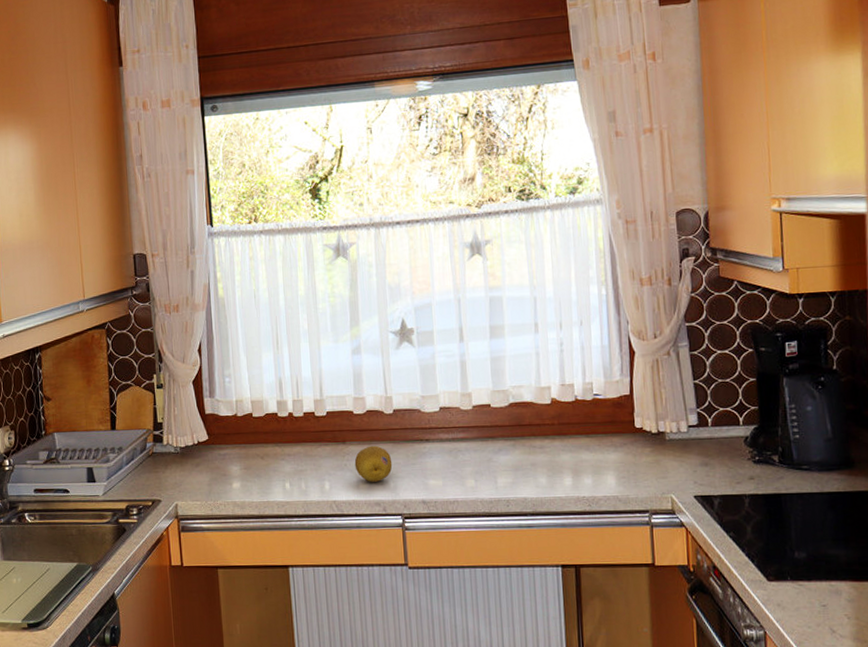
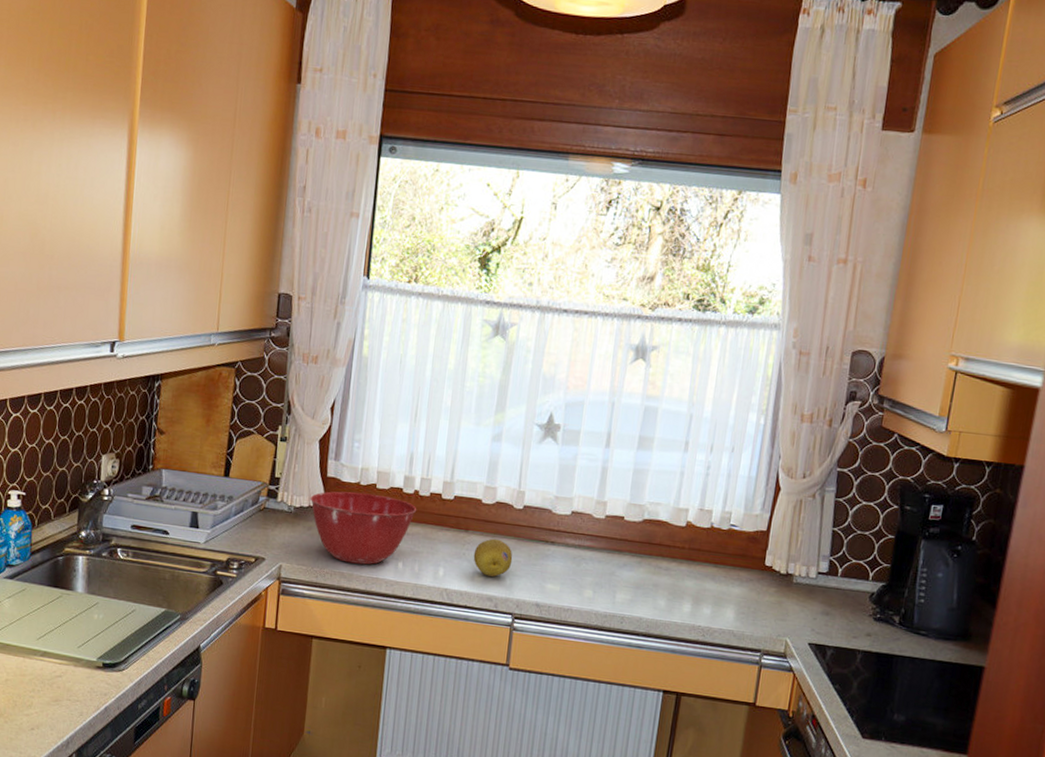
mixing bowl: none [193,422,294,491] -> present [309,491,417,565]

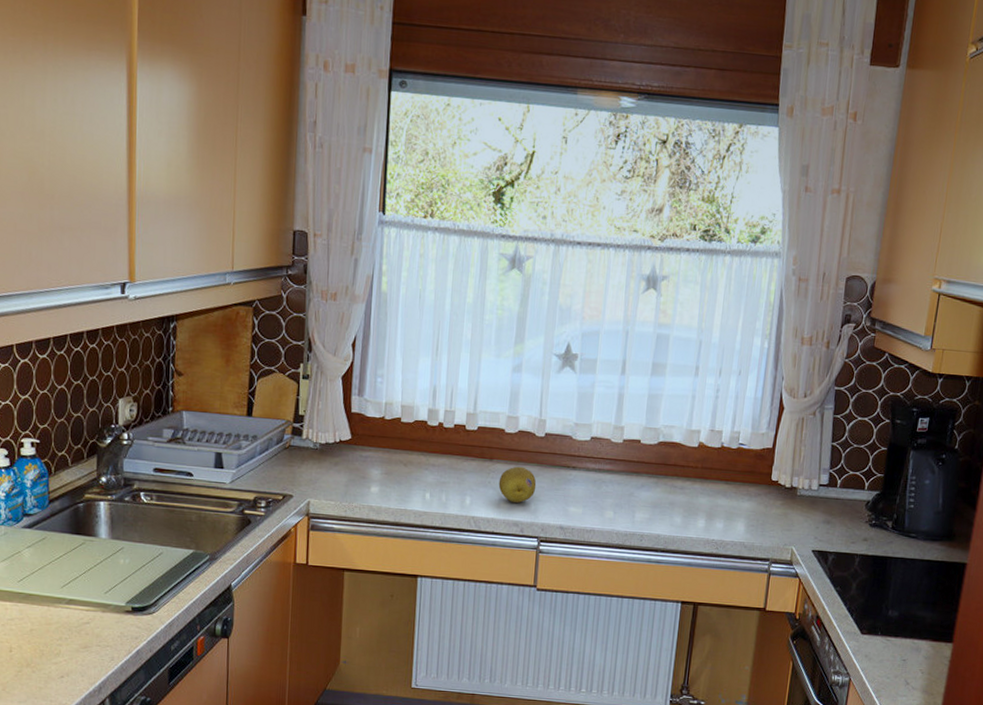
mixing bowl: present [309,491,417,565] -> none [335,426,442,497]

